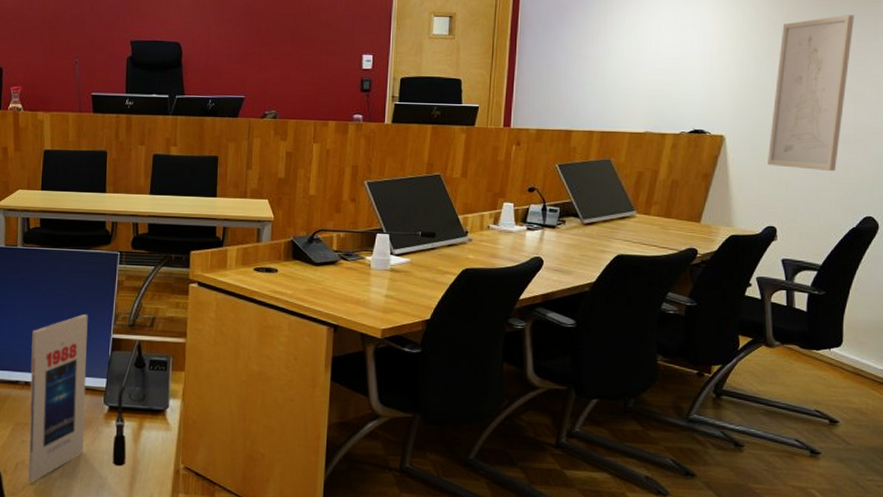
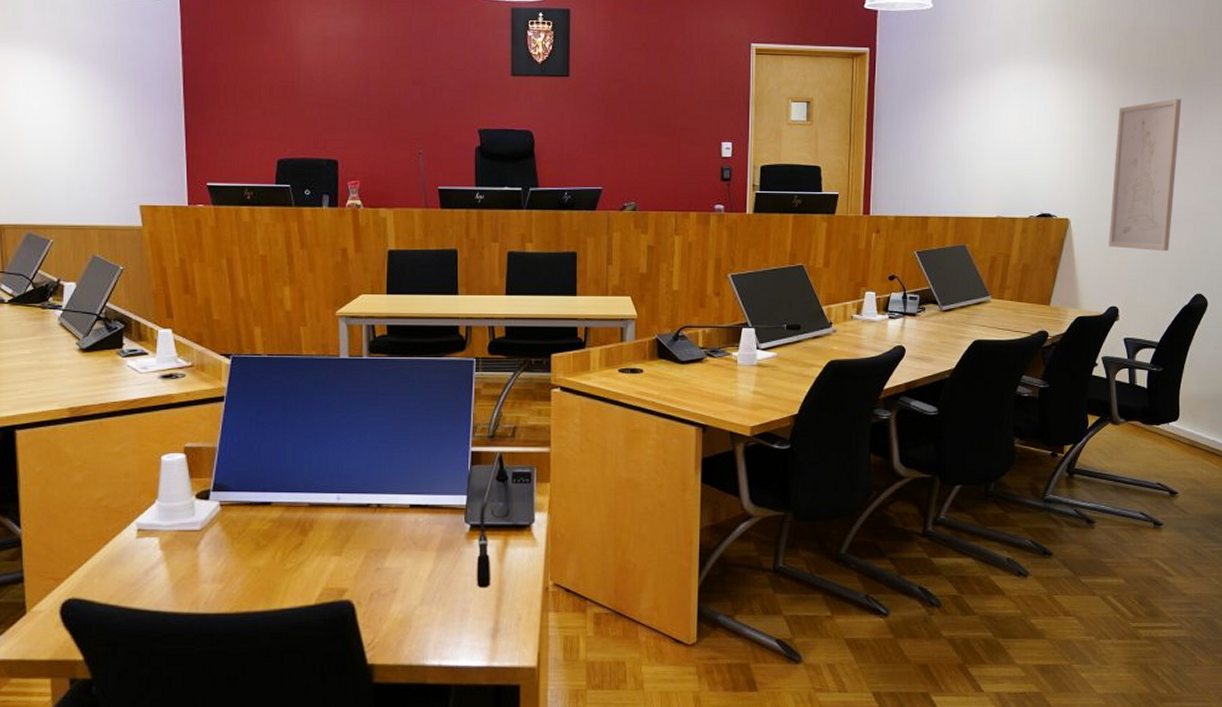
book: present [28,313,88,483] -> none [383,426,445,613]

